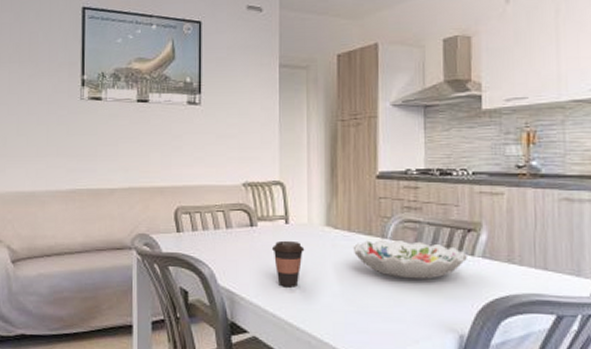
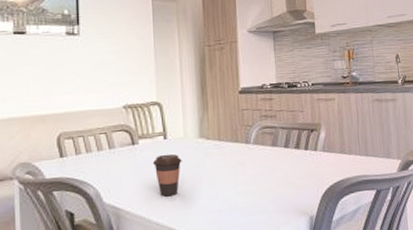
decorative bowl: present [353,239,467,279] -> none [223,143,312,176]

